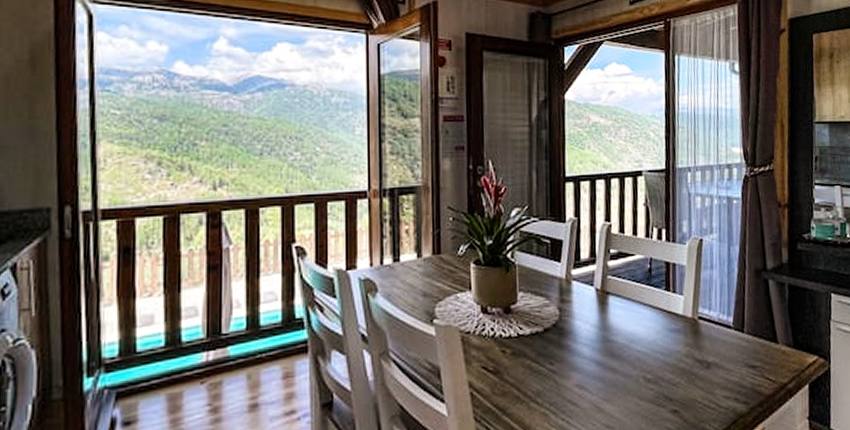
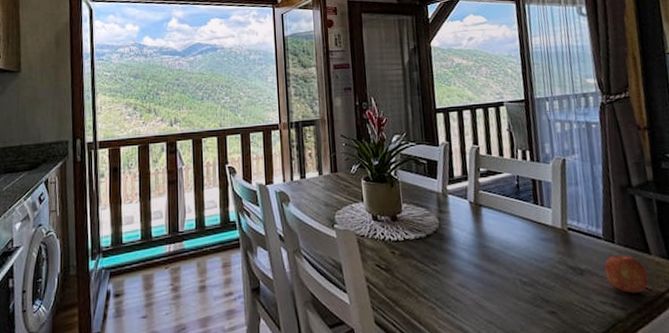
fruit: none [731,344,773,386] -> present [604,254,649,294]

